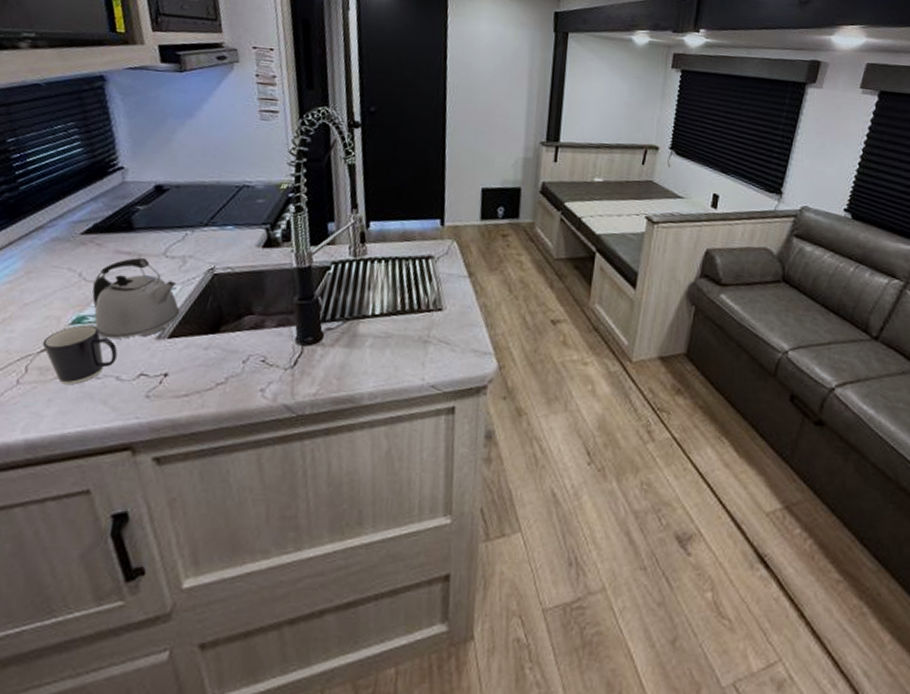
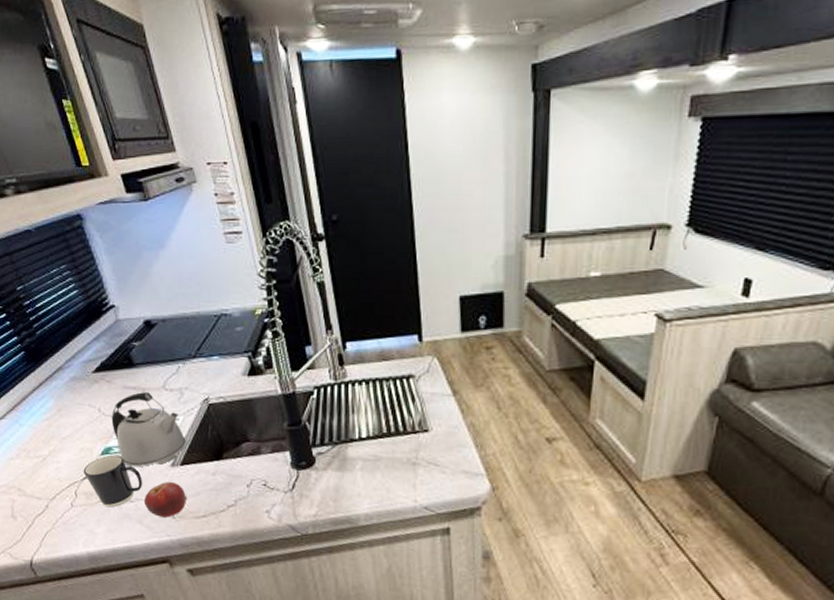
fruit: none [113,356,169,397] -> present [143,482,186,518]

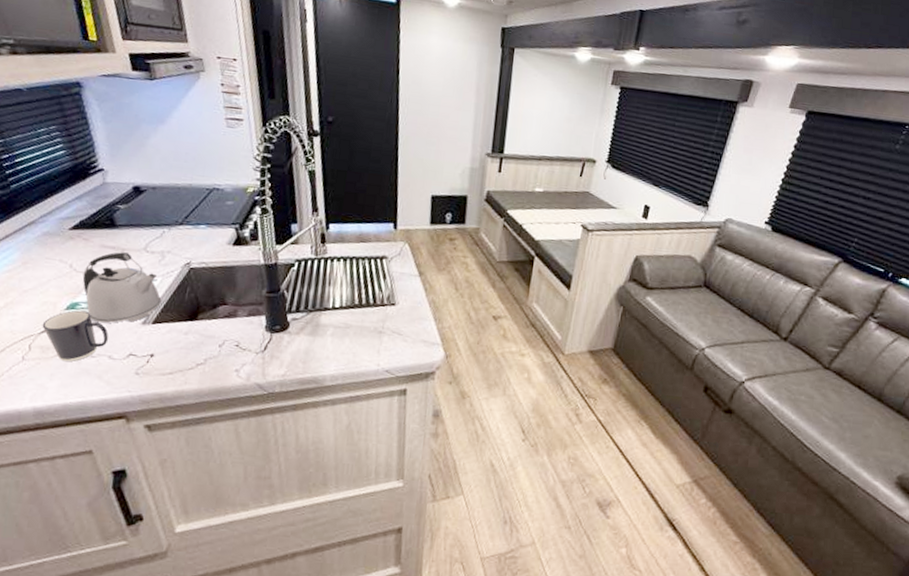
fruit: present [143,482,186,518] -> none [106,339,154,374]

